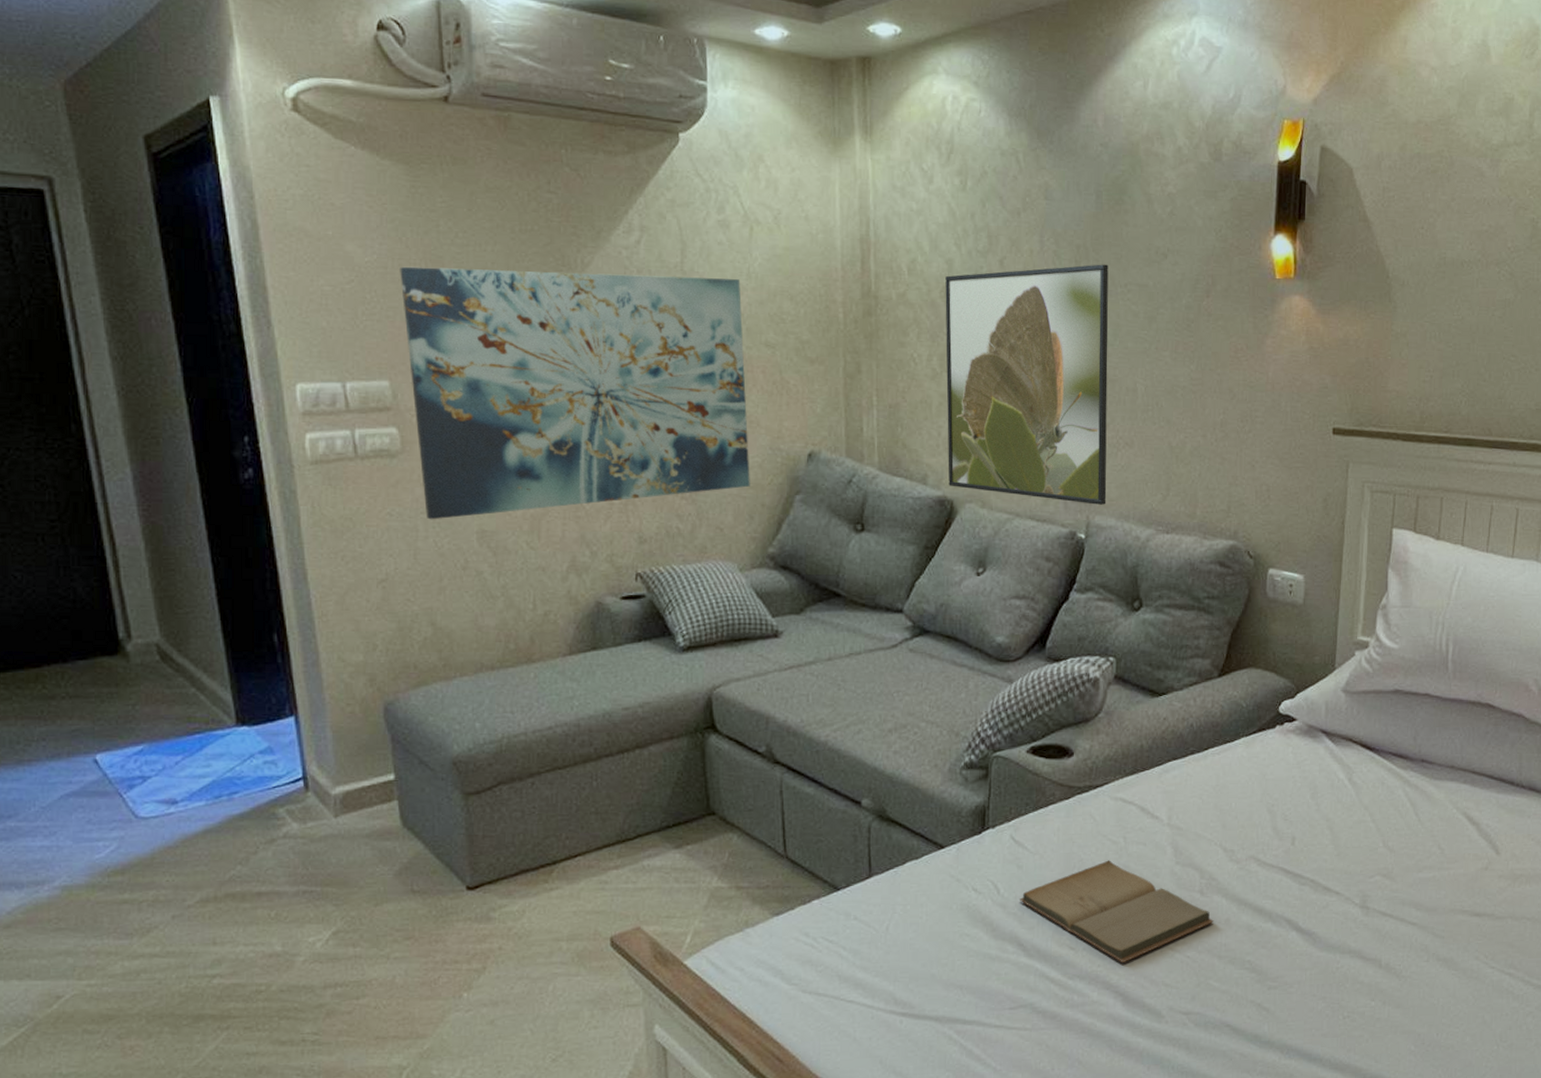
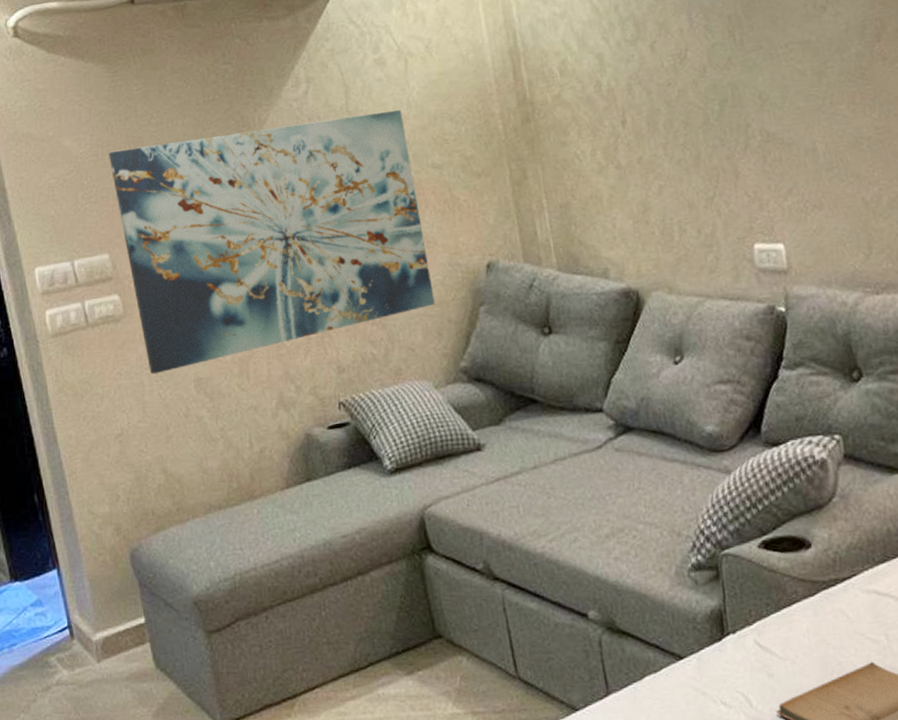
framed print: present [945,264,1109,505] -> none [598,28,803,277]

